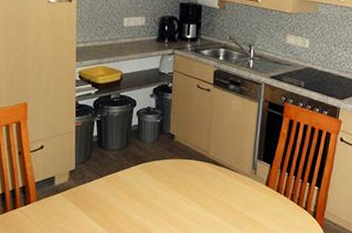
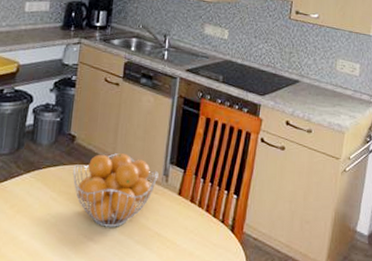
fruit basket: none [174,149,248,211] -> present [72,152,159,227]

